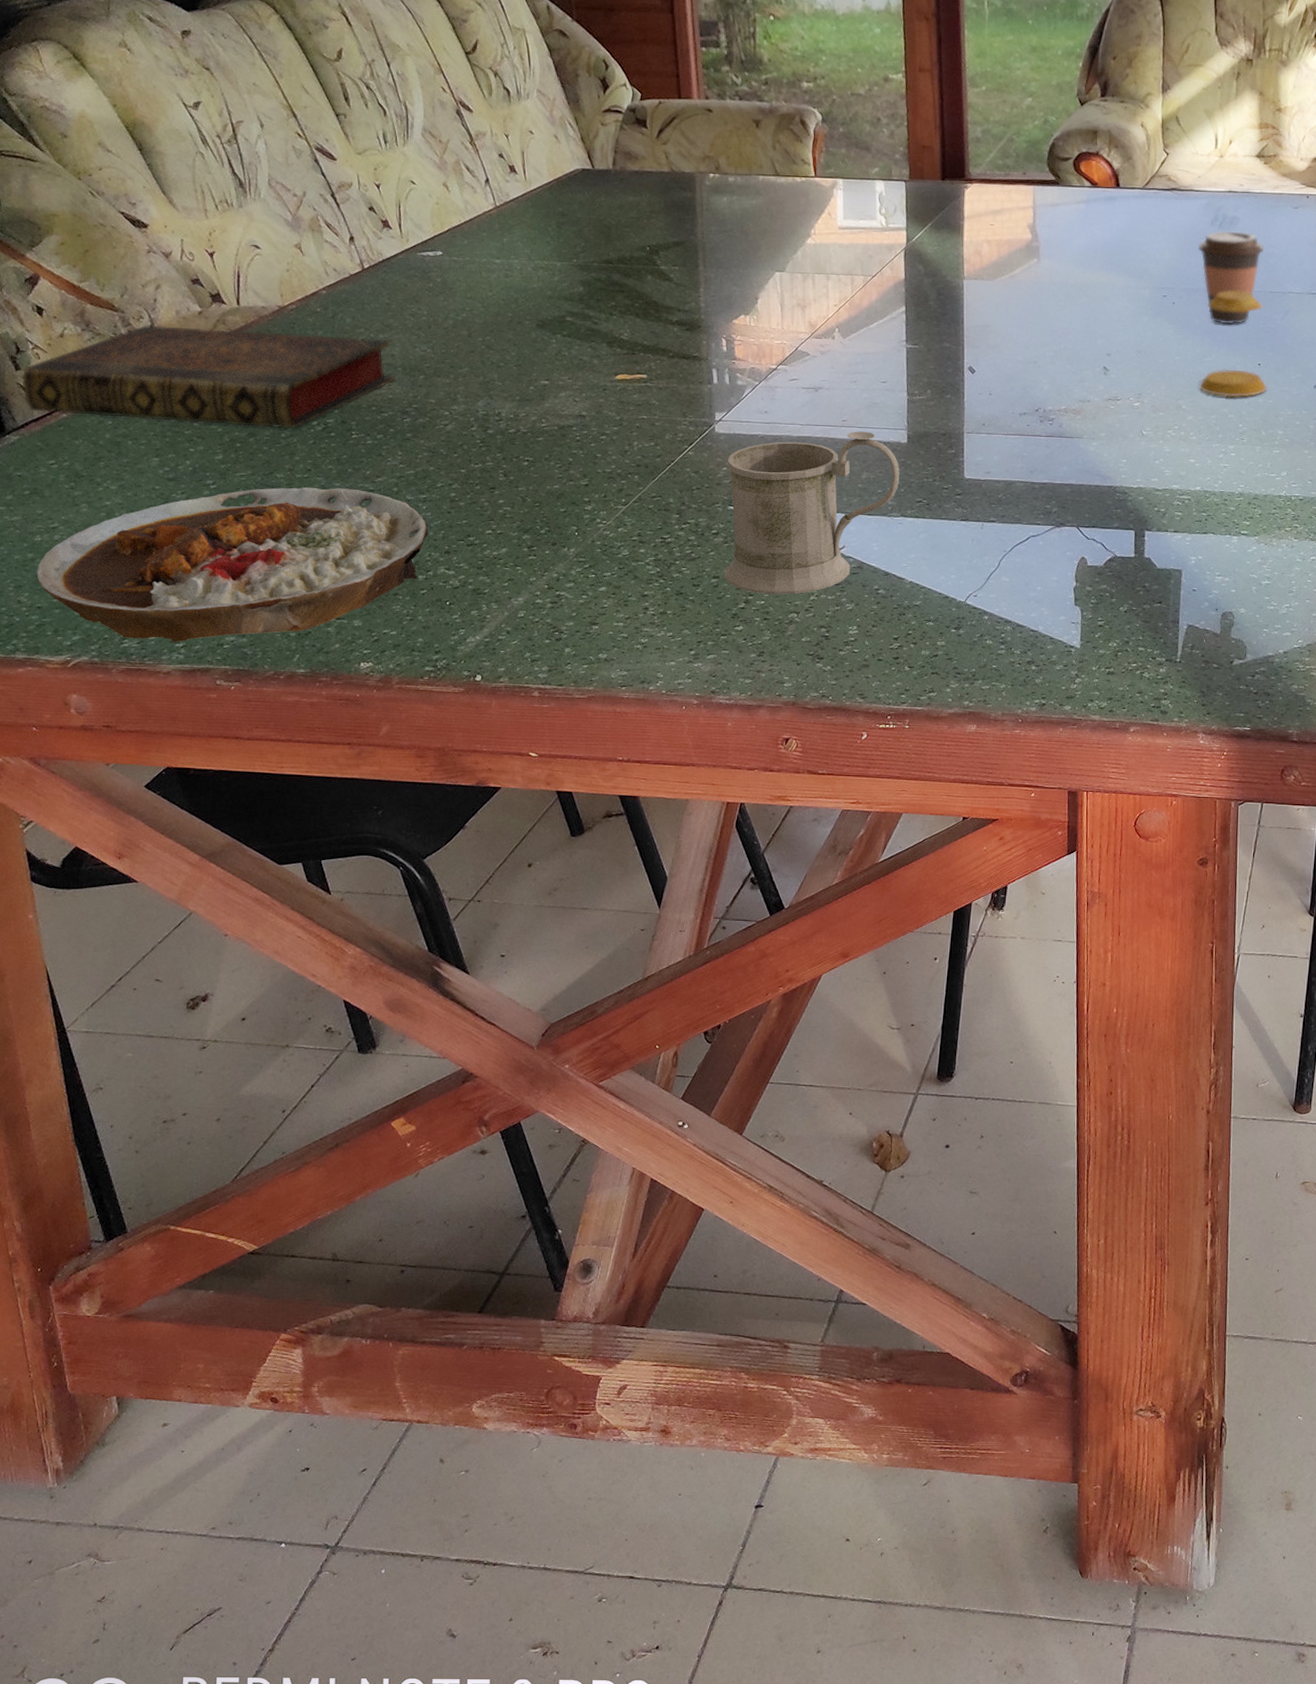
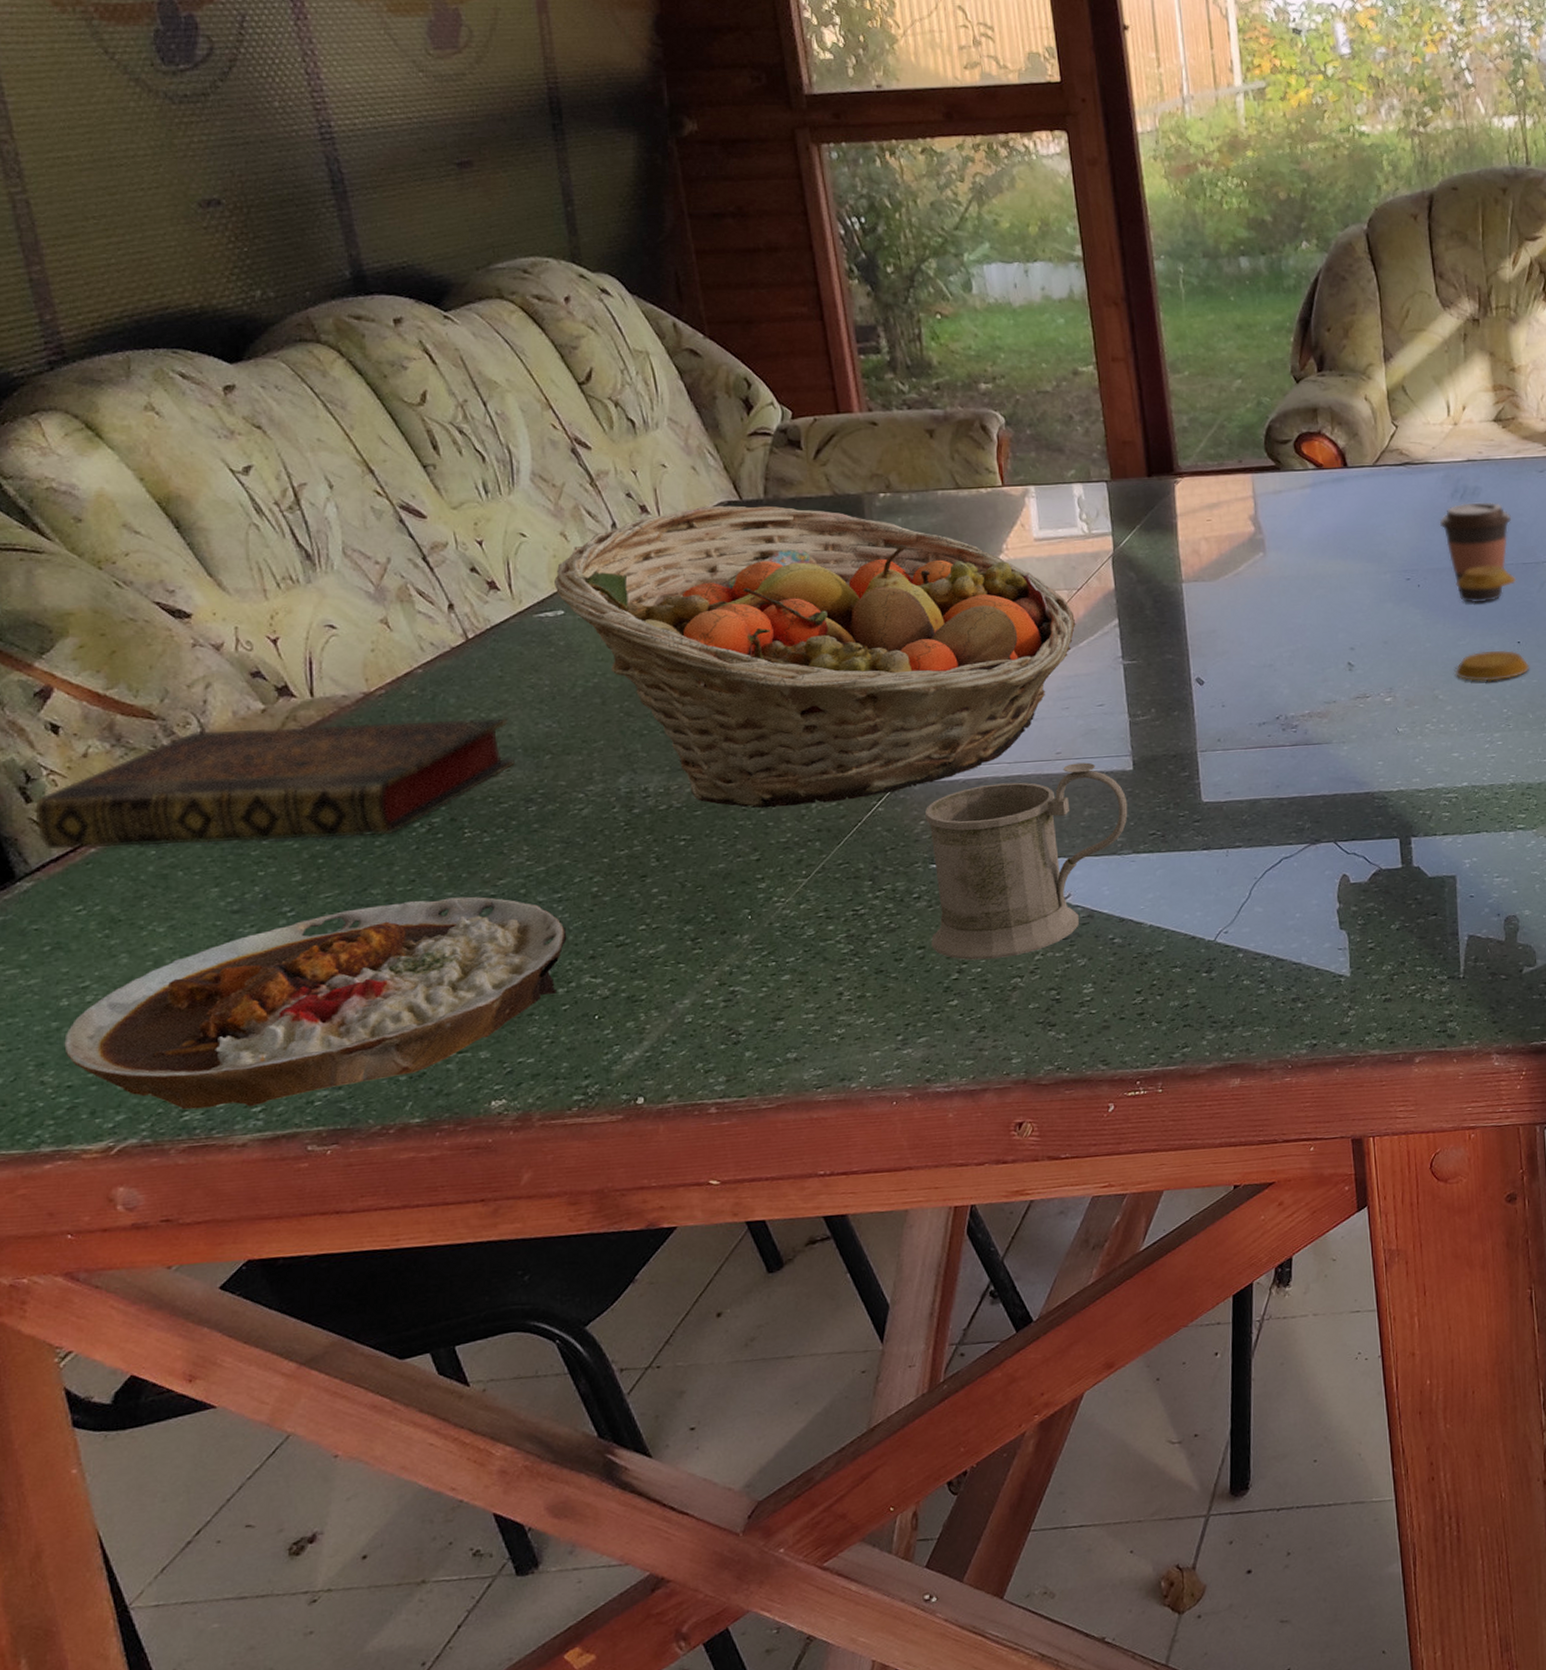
fruit basket: none [435,171,869,443] -> present [553,505,1076,809]

